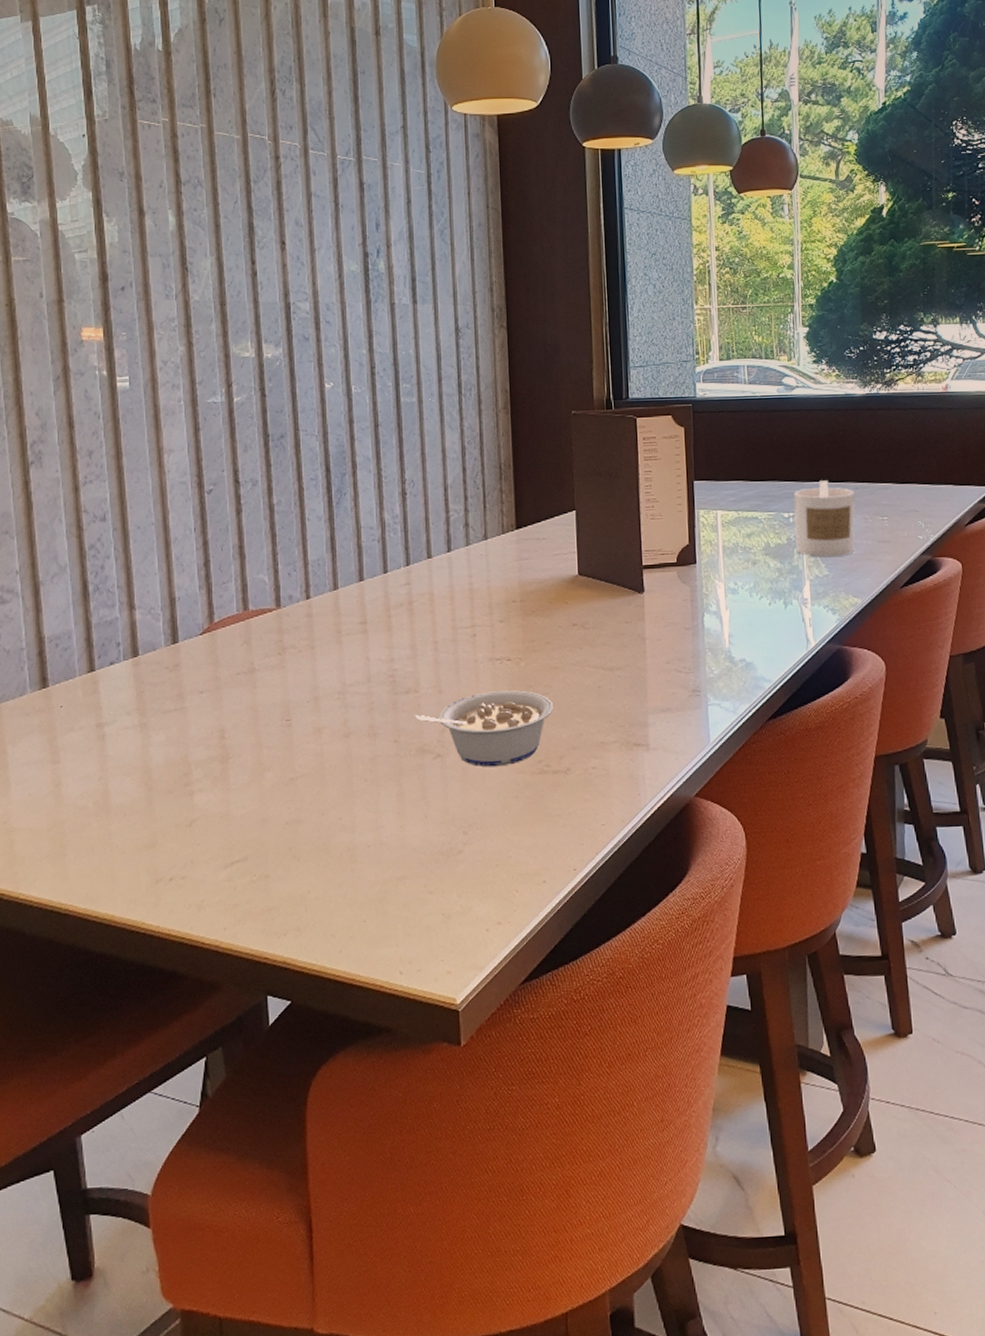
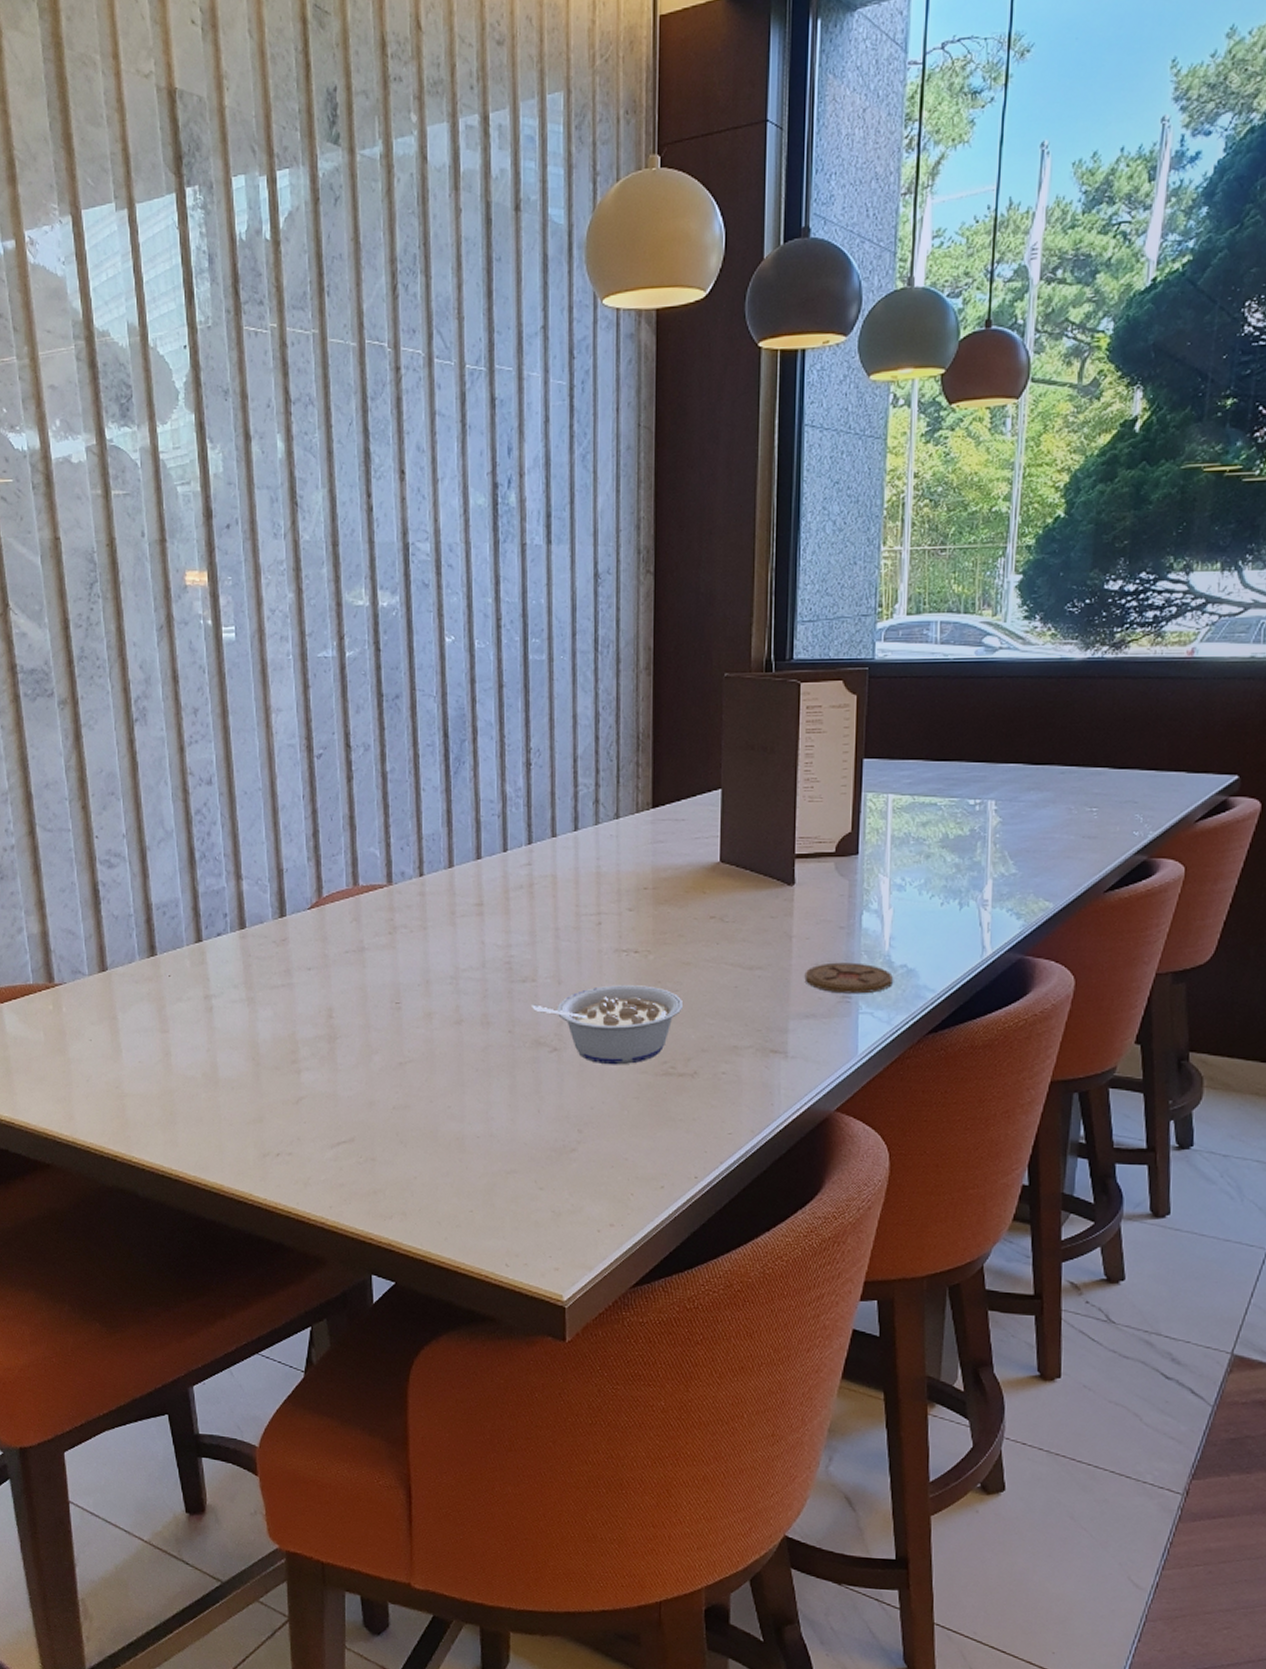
coaster: none [658,659,735,688] -> present [804,962,893,994]
candle: present [793,480,855,558] -> none [981,762,1059,854]

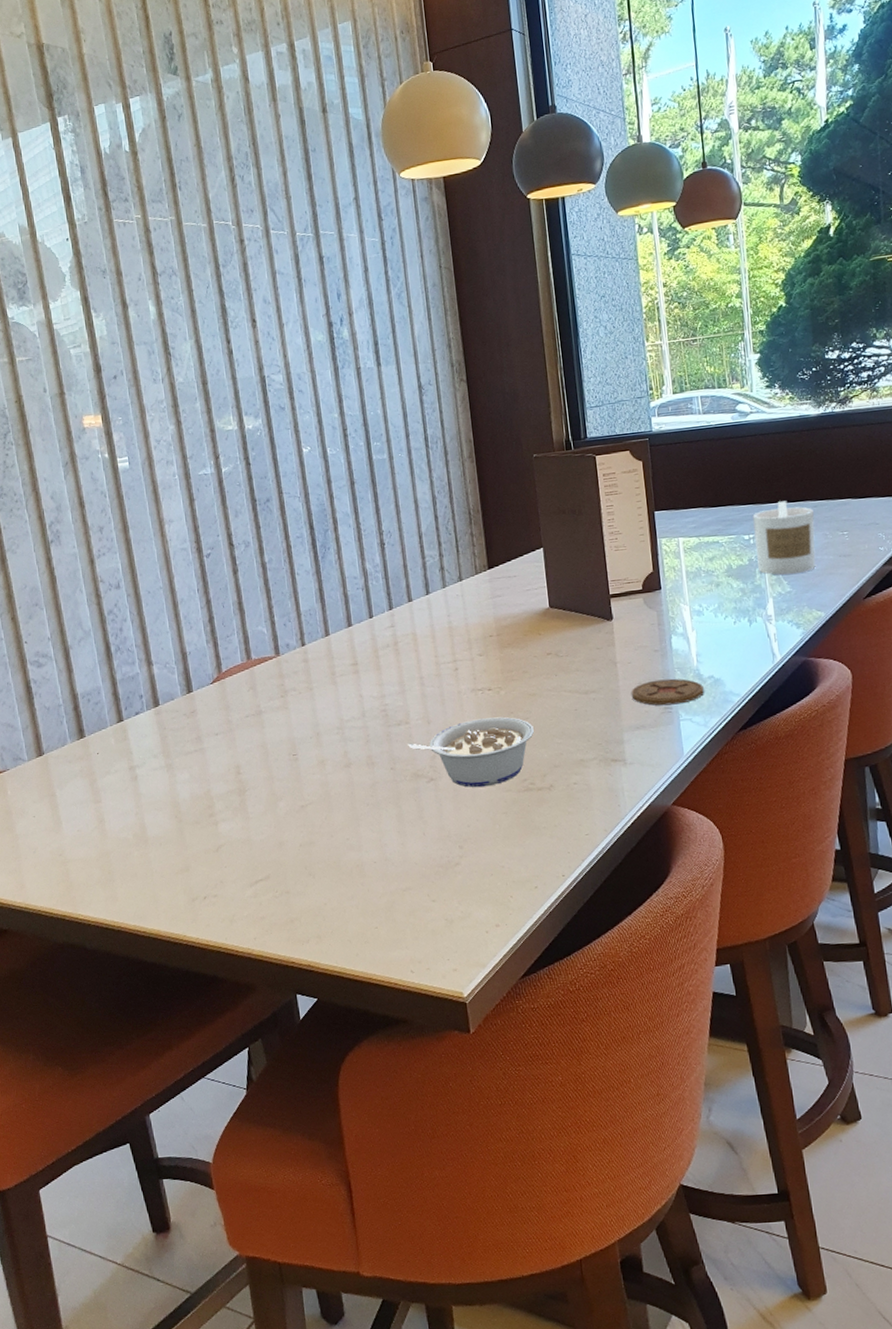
candle: none [981,762,1059,854] -> present [752,500,816,575]

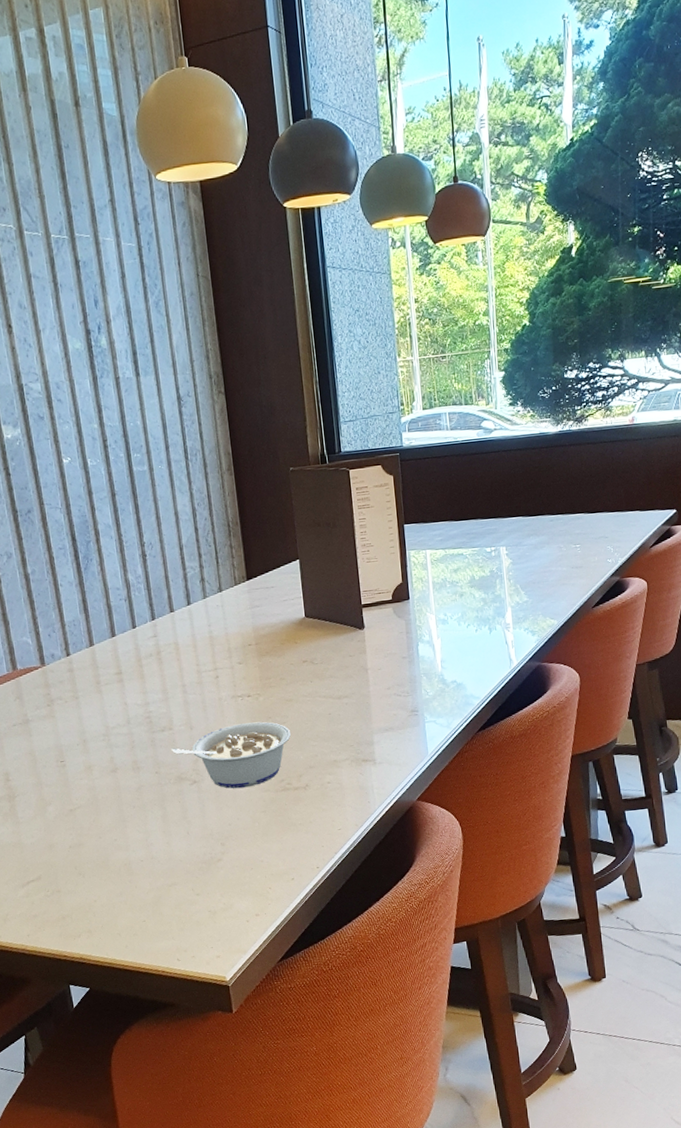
coaster: present [631,678,704,706] -> none [380,683,447,709]
candle: present [752,500,816,575] -> none [494,515,551,586]

